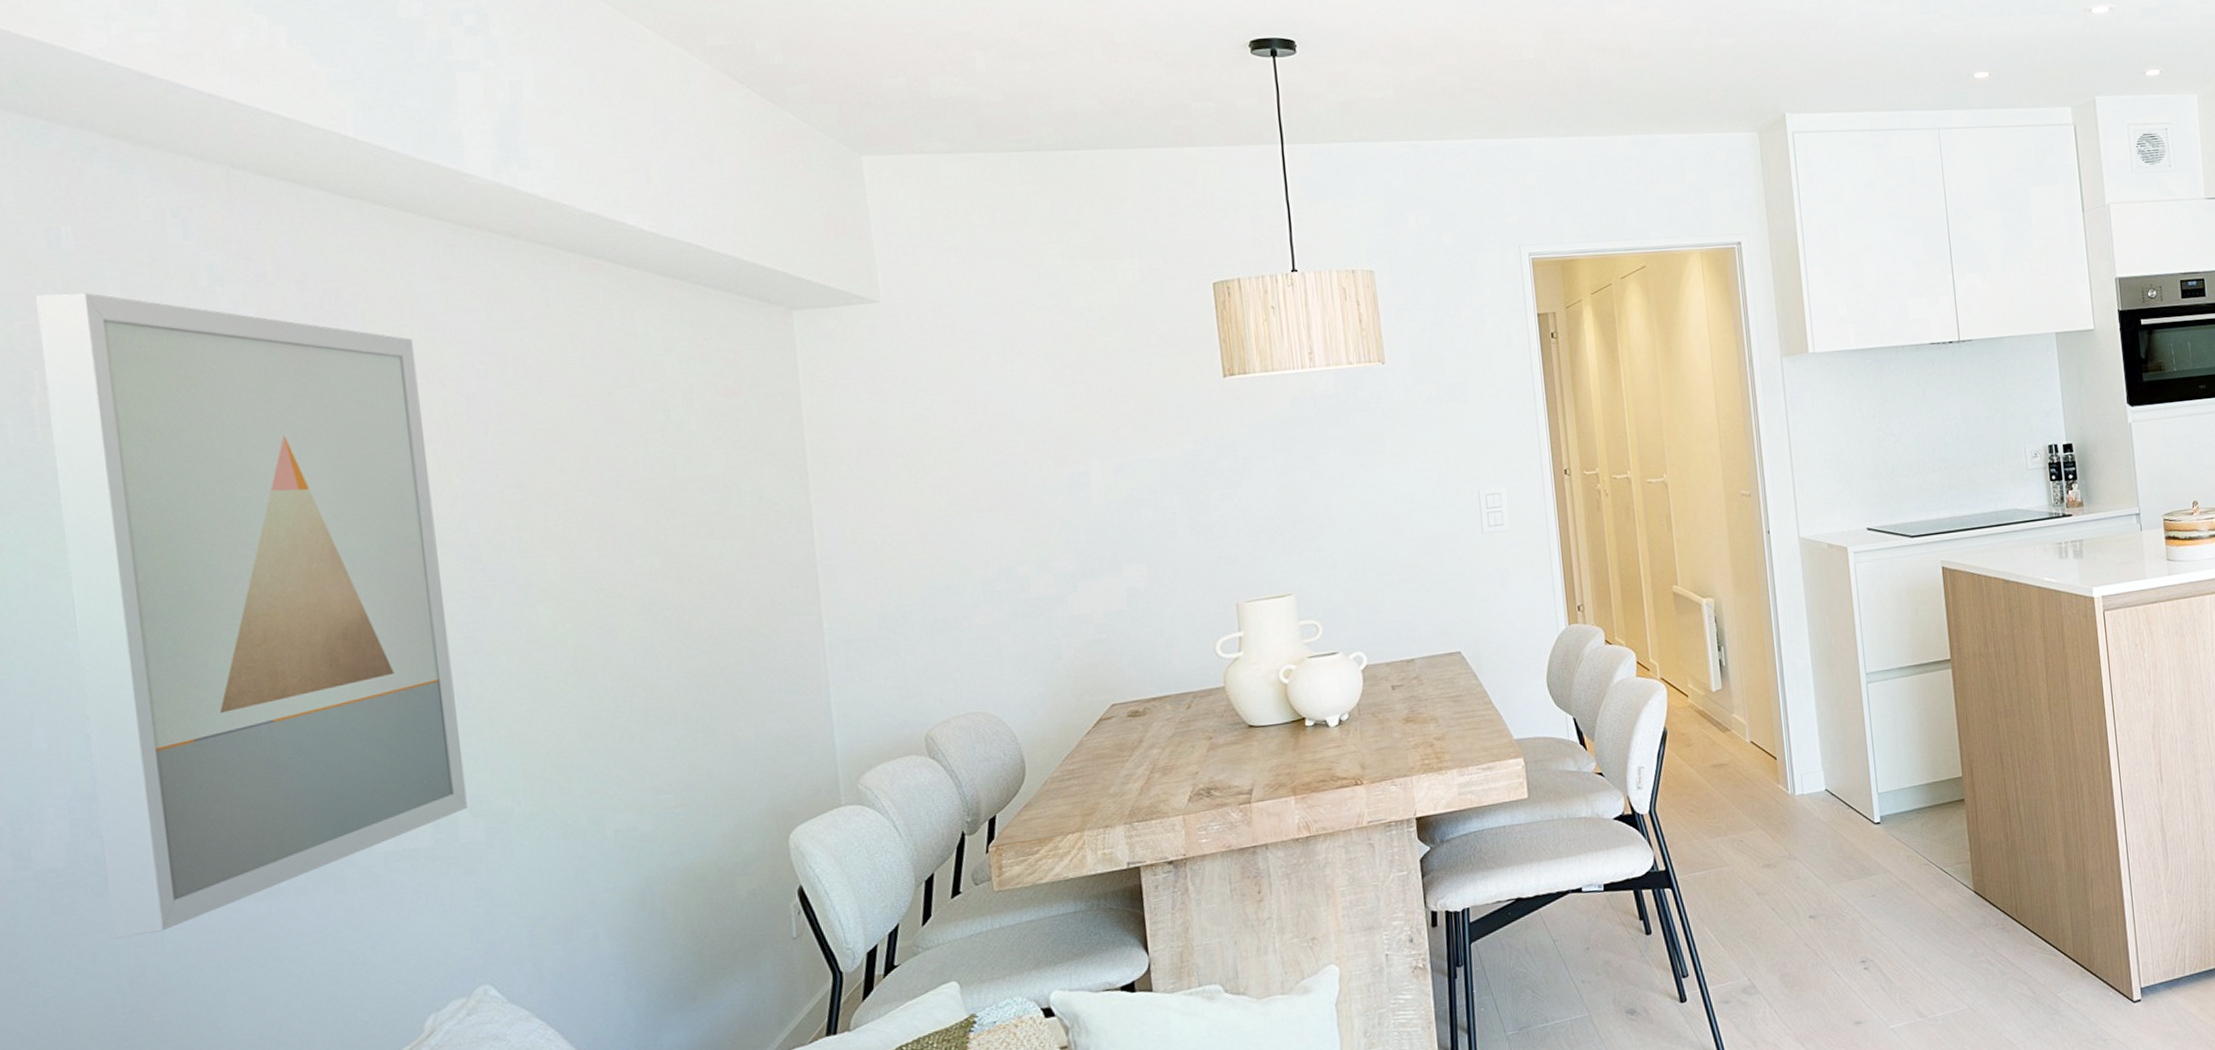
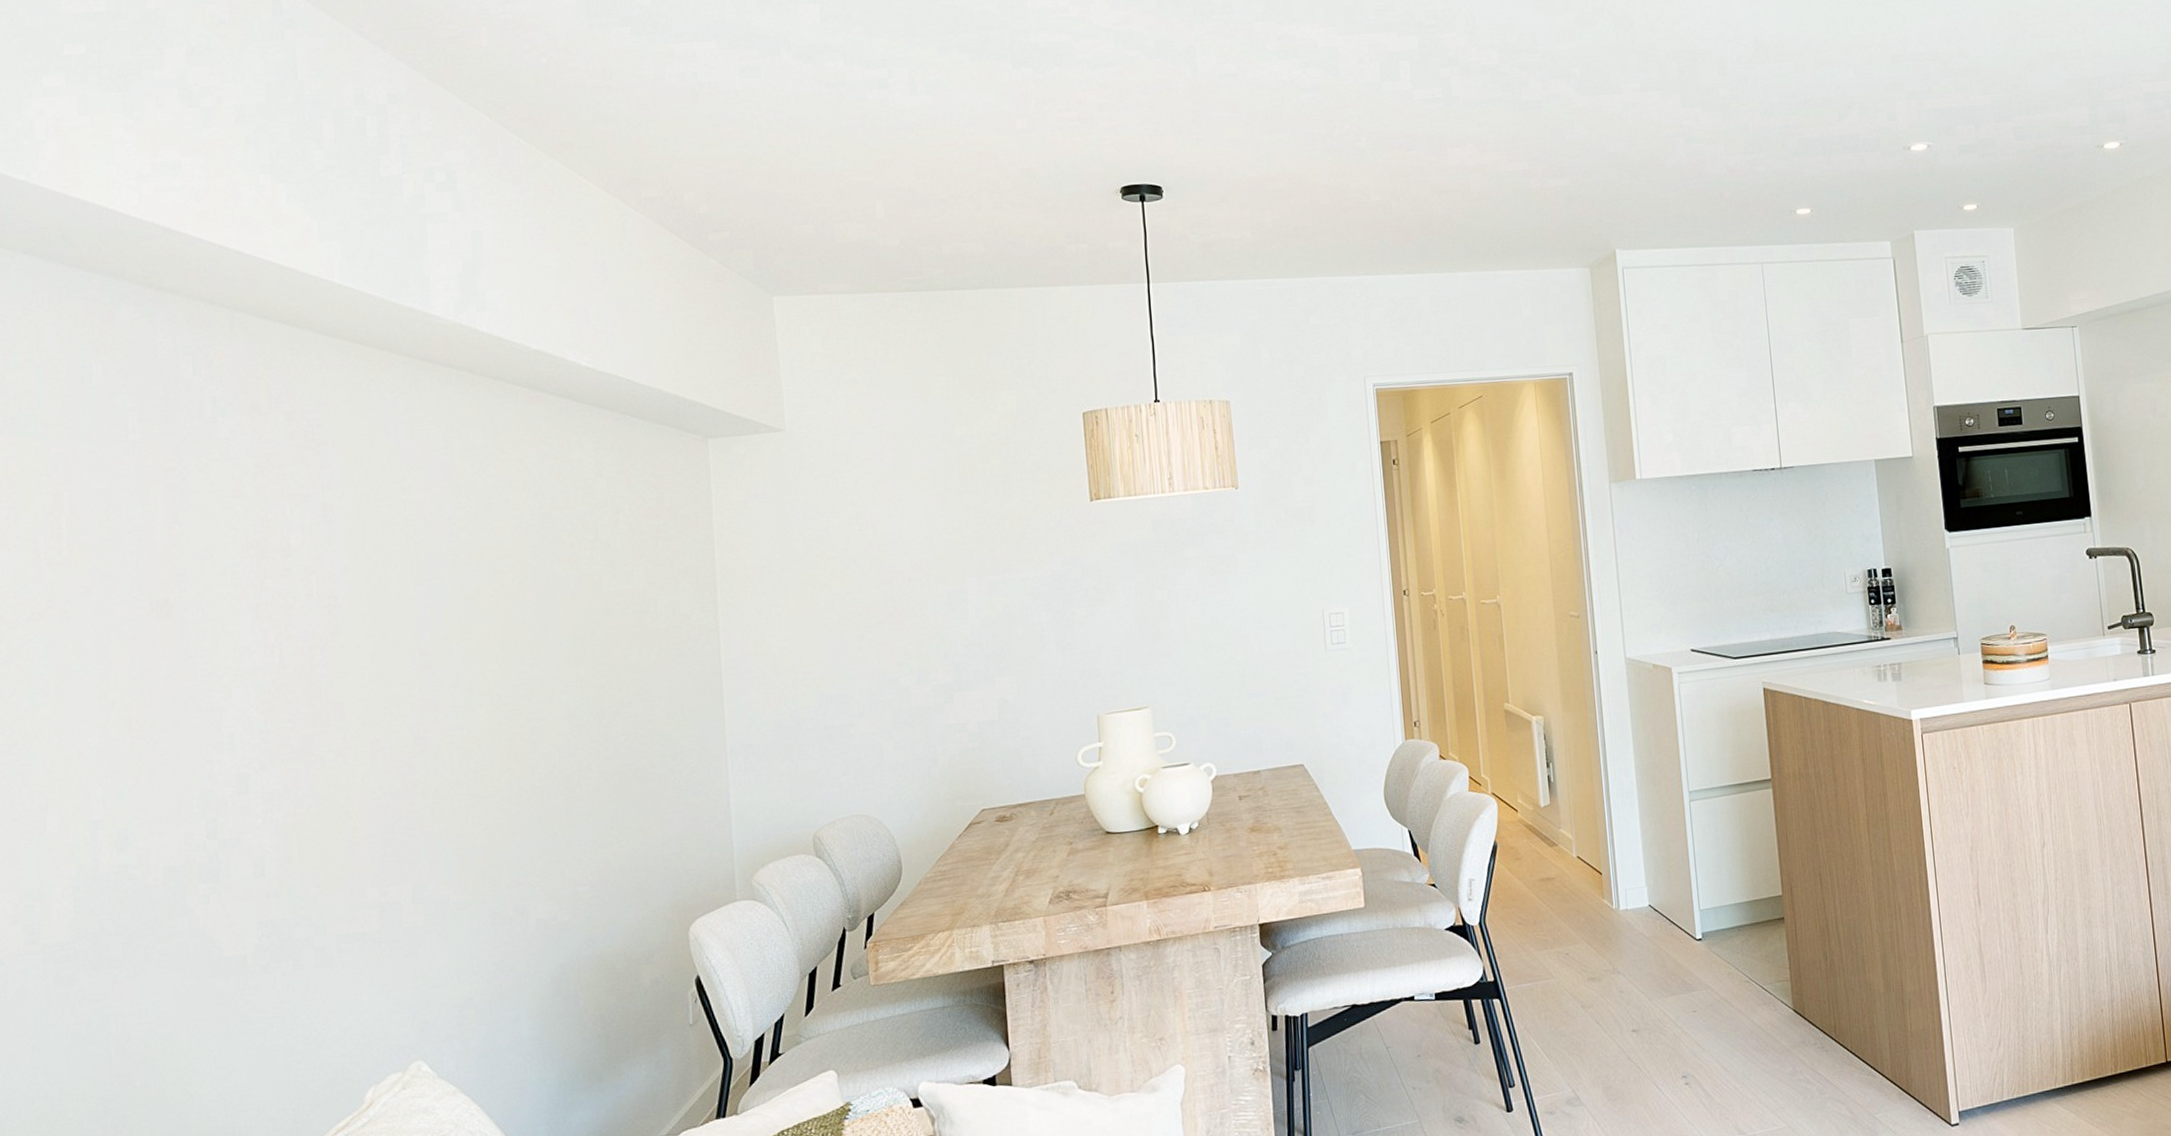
wall art: present [36,292,468,939] -> none [69,423,410,1009]

